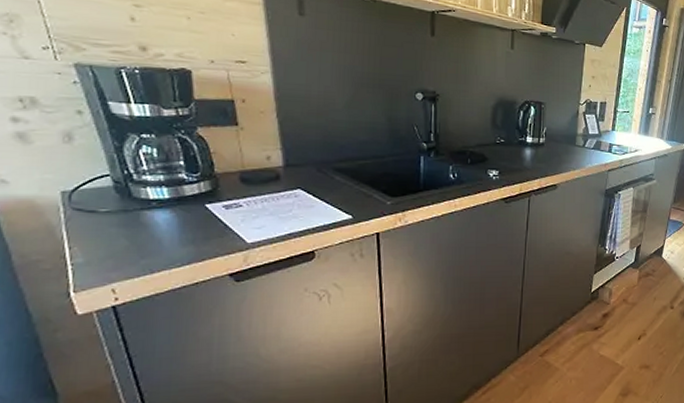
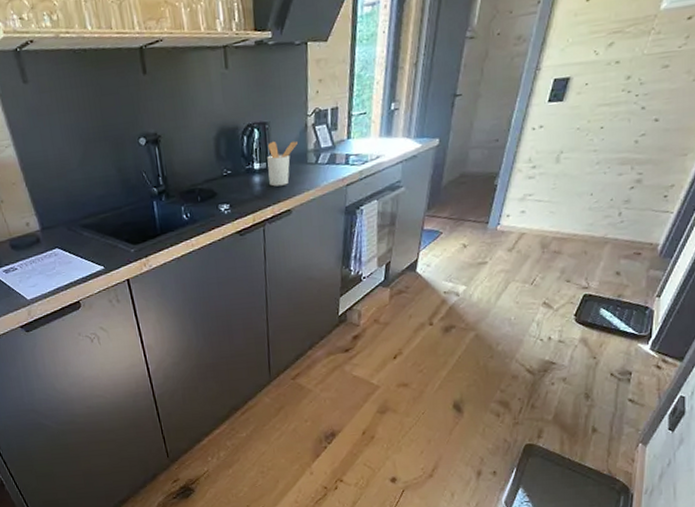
utensil holder: none [539,120,569,162] -> present [267,140,298,187]

